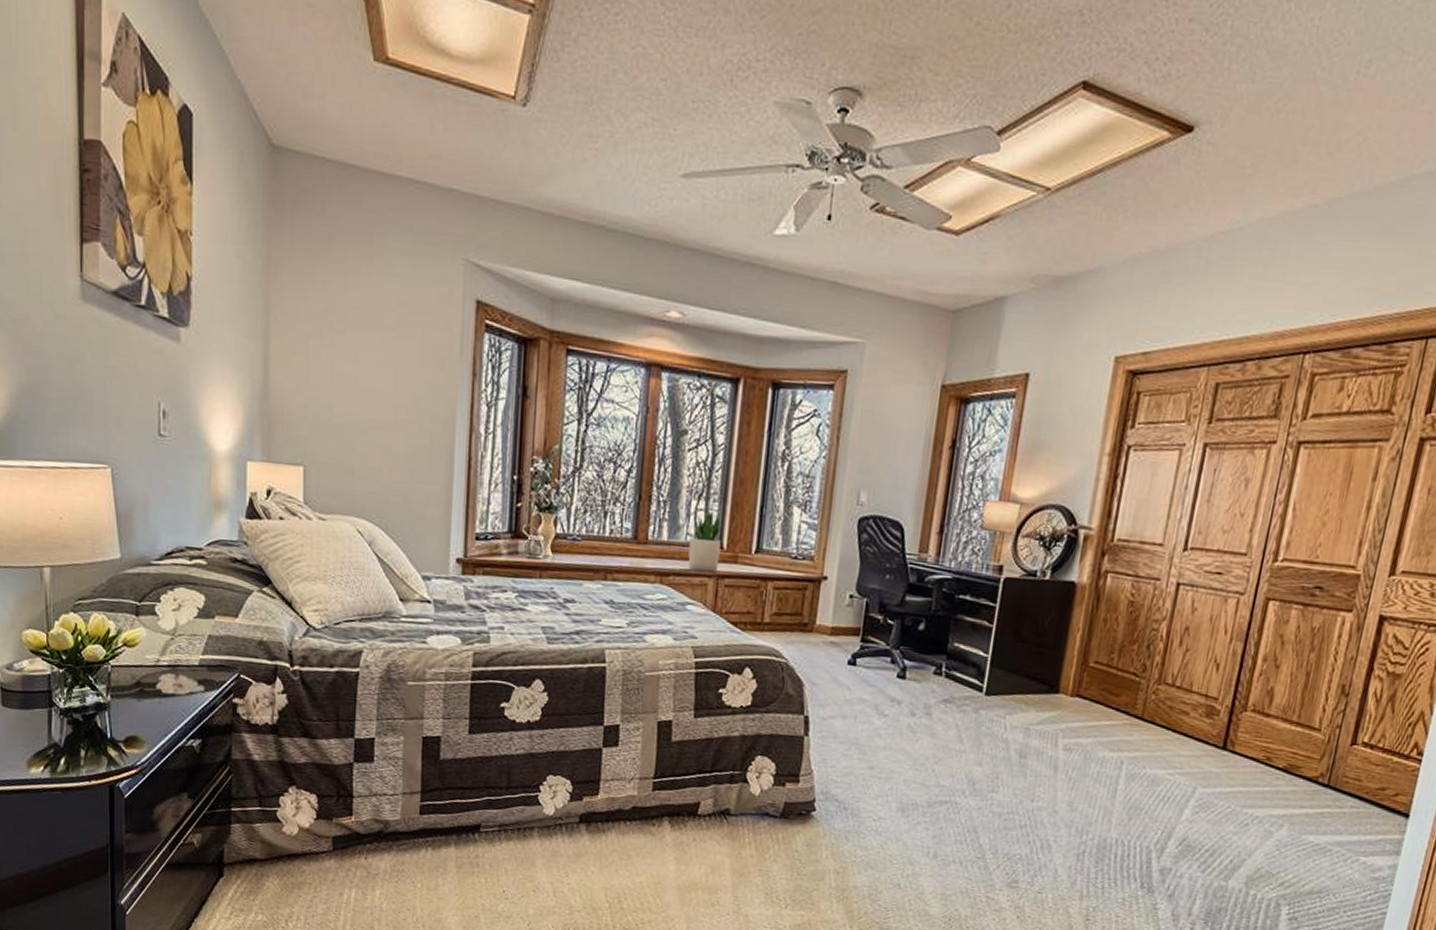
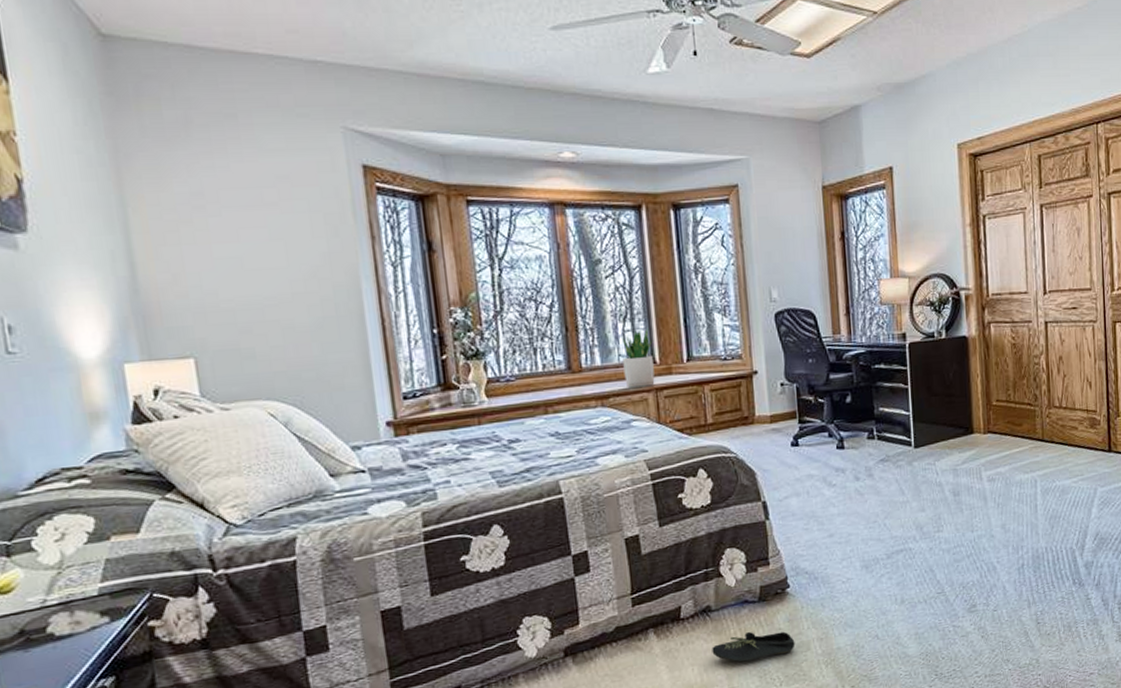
shoe: none [722,845,810,878] -> present [712,631,795,662]

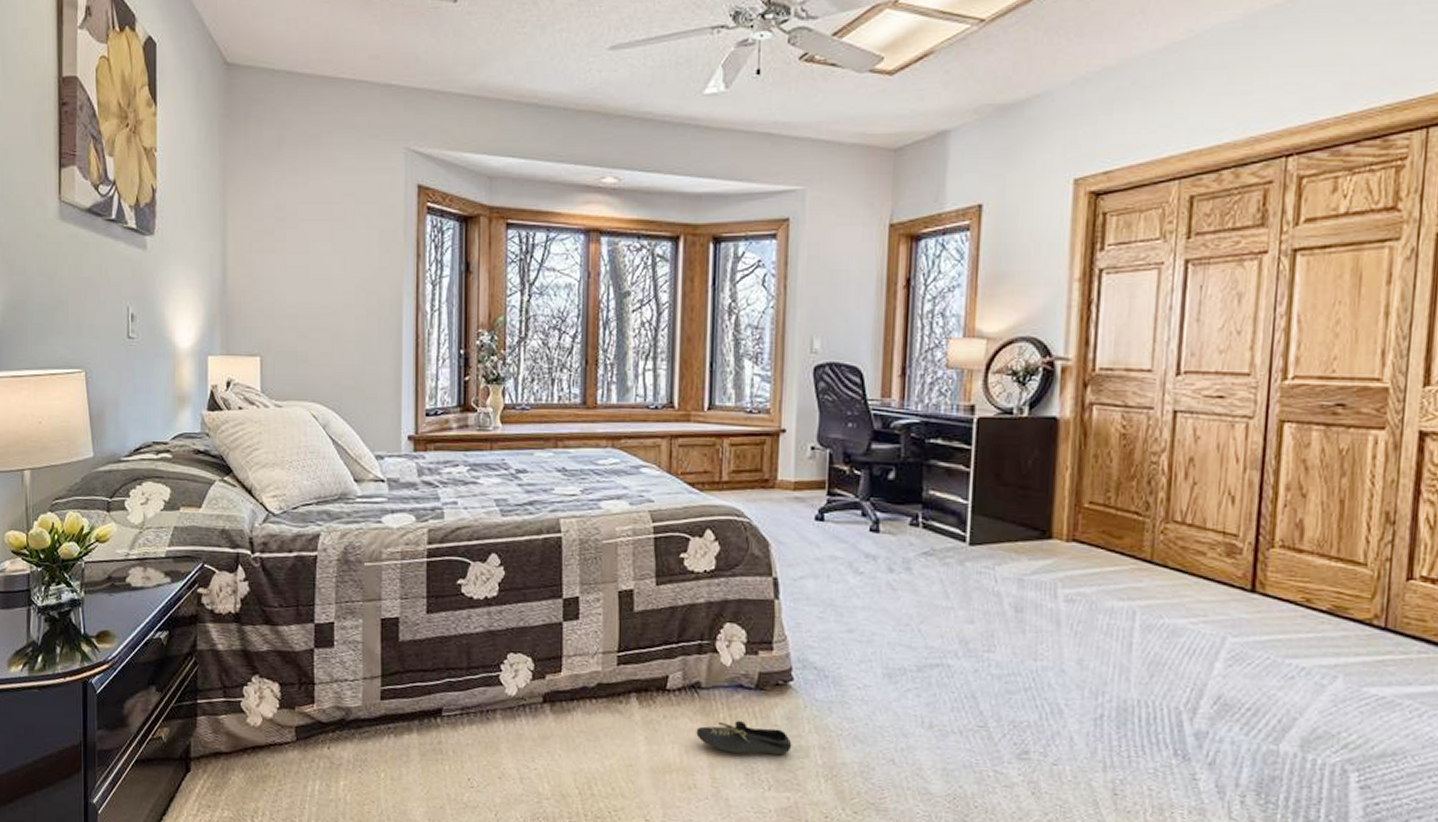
planter: present [622,327,655,388] -> none [639,368,674,432]

